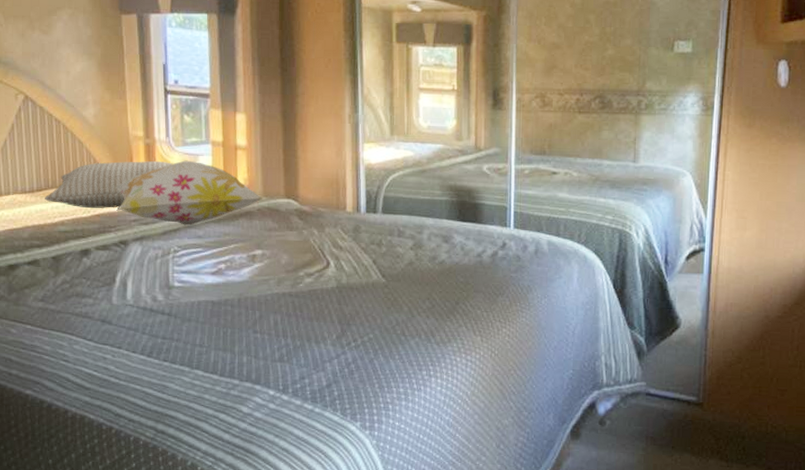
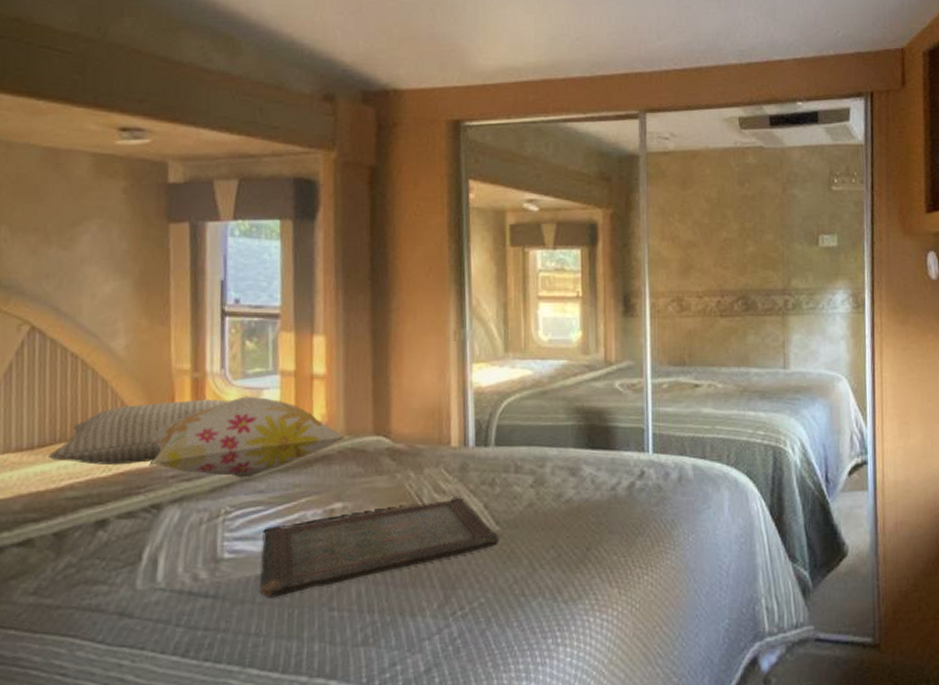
serving tray: none [201,253,385,319] -> present [259,497,499,598]

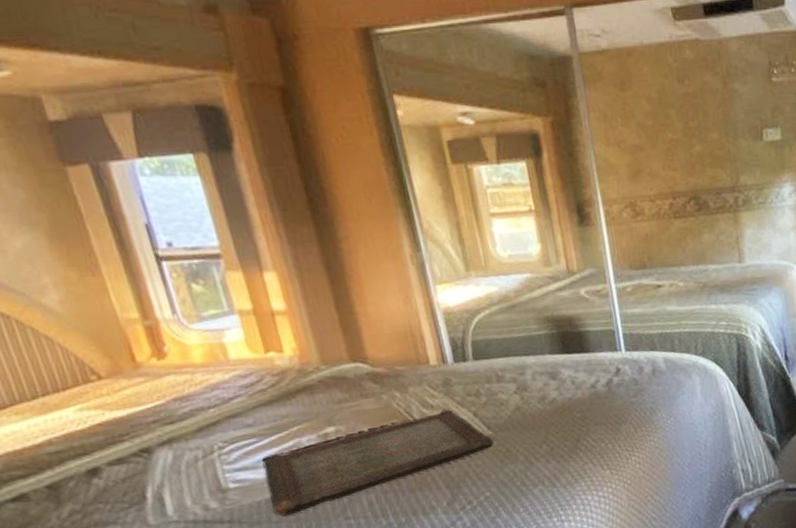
pillow: present [49,399,228,465] -> none [14,344,190,420]
decorative pillow: present [147,396,347,478] -> none [114,338,324,417]

